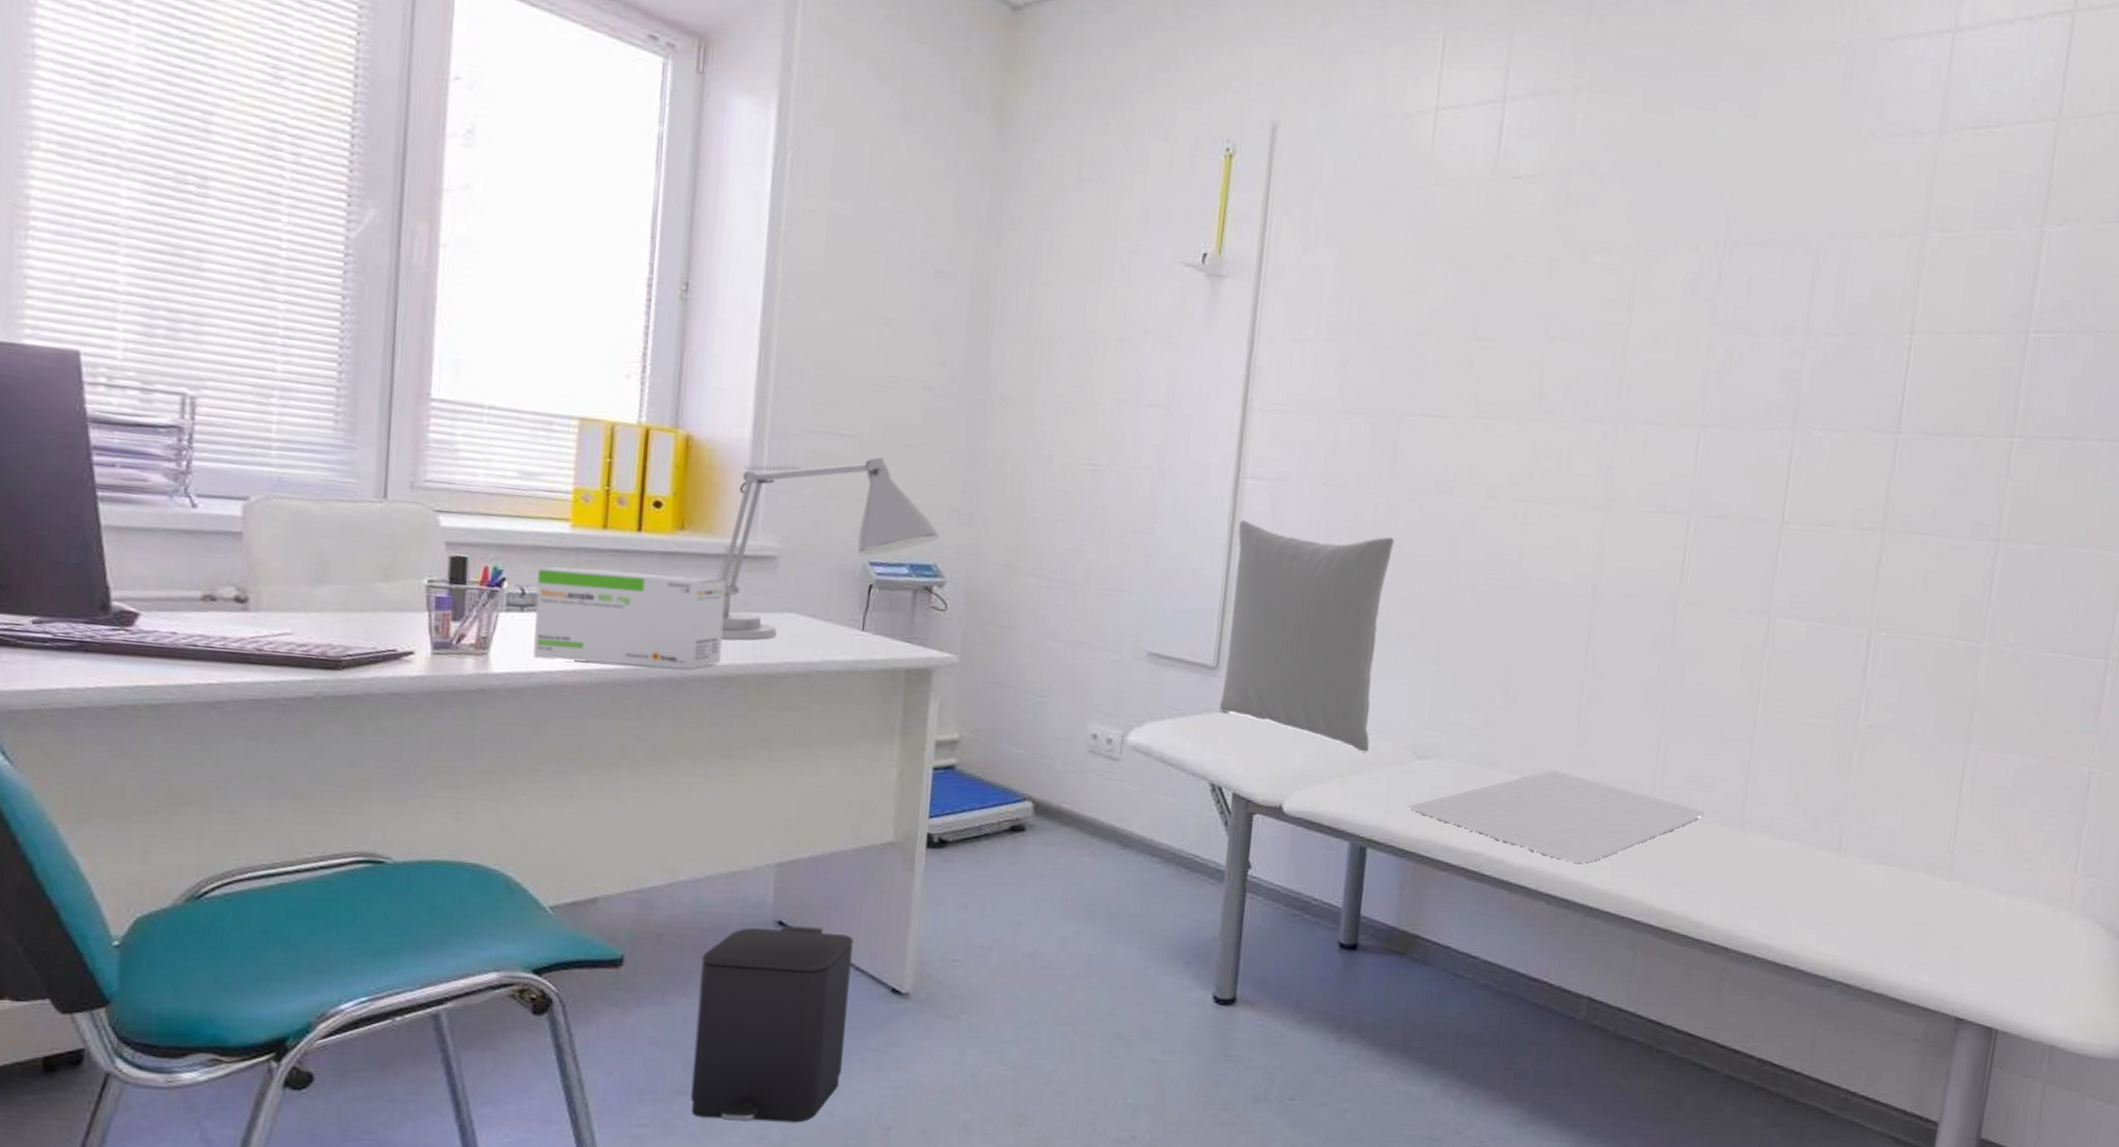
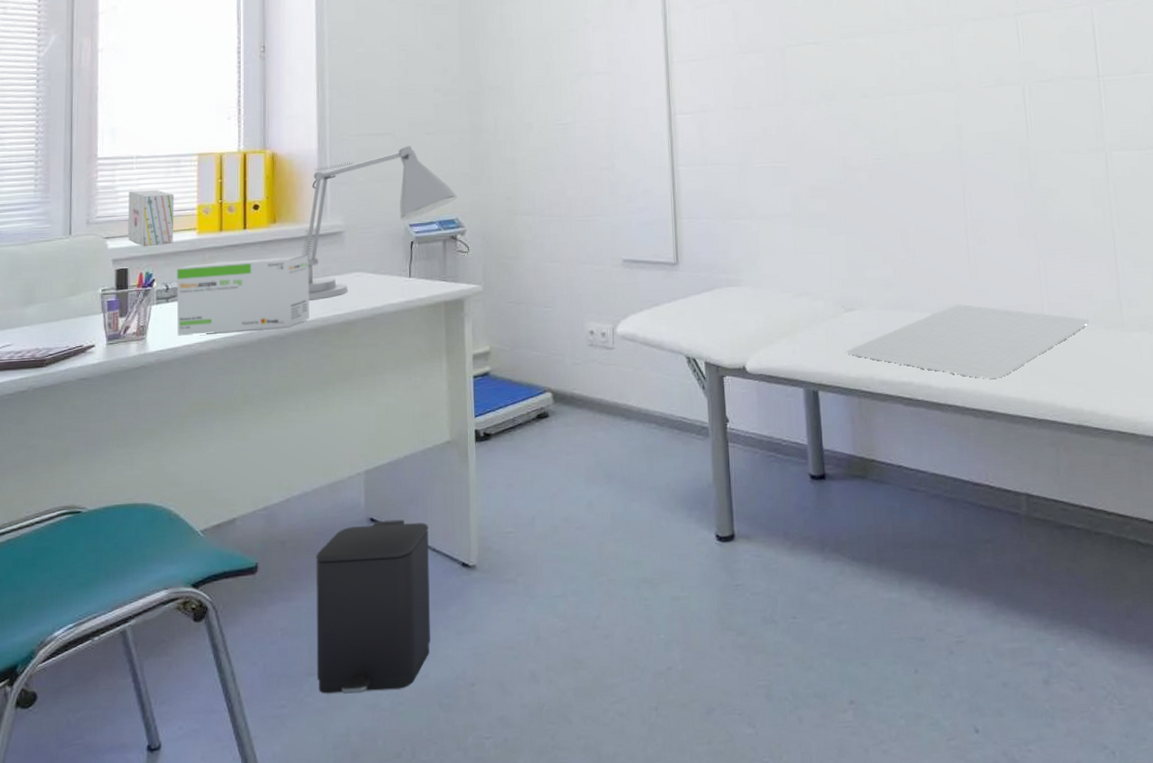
file organizer: none [469,452,541,536] -> present [128,189,174,247]
pillow: present [1220,519,1395,753] -> none [677,140,806,313]

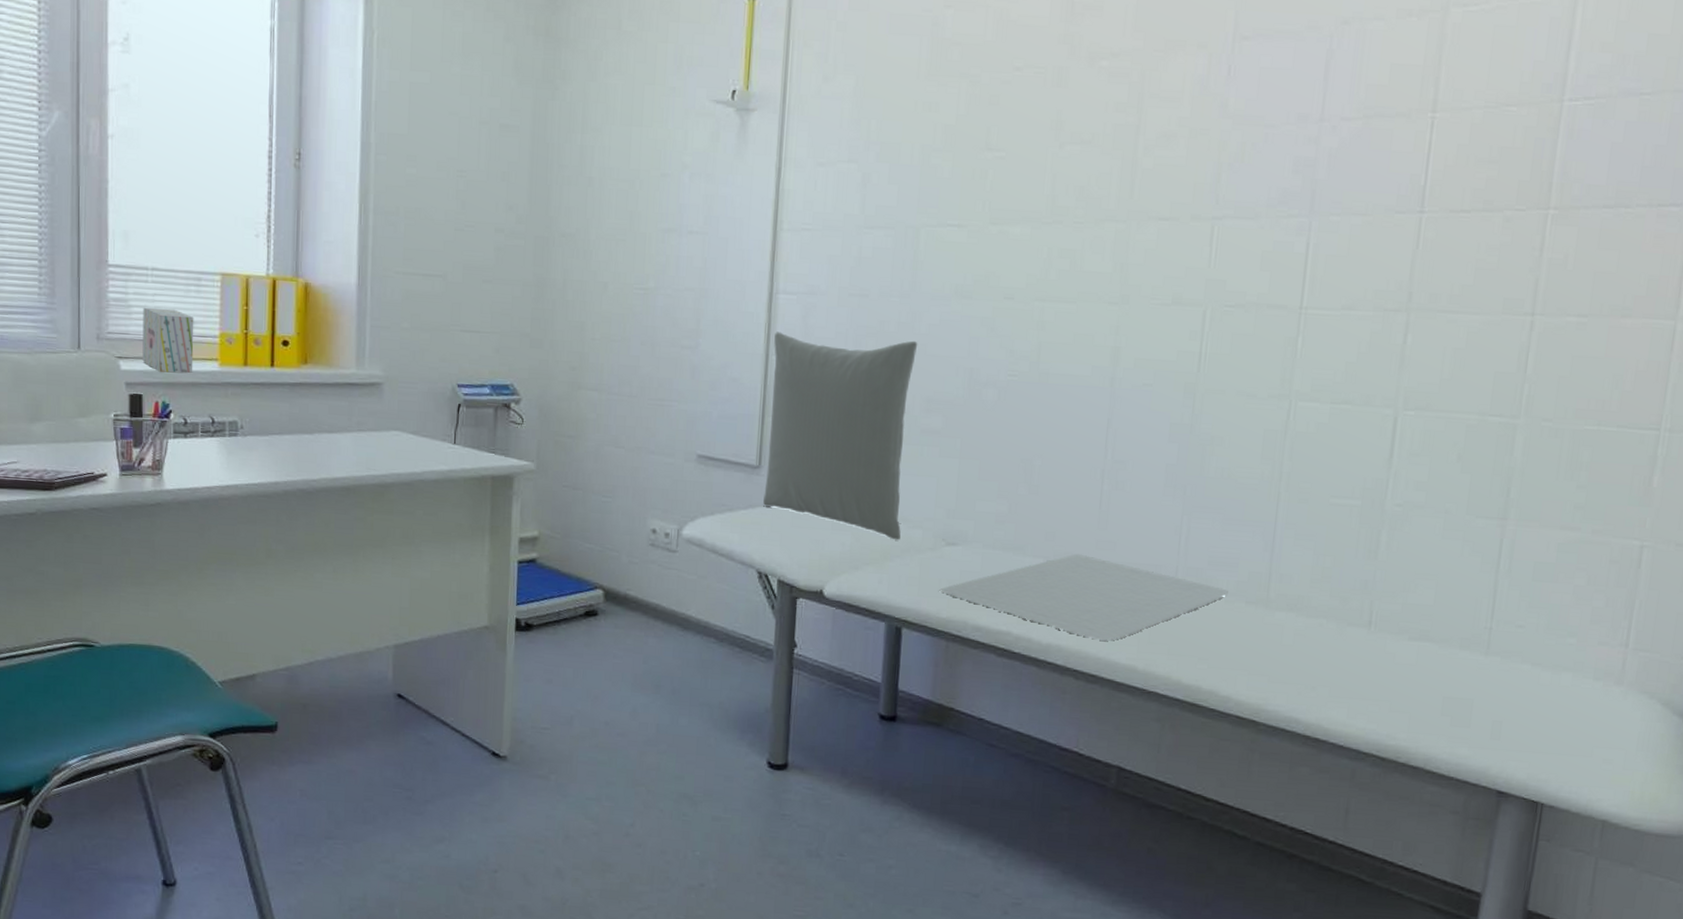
medicine box: present [176,256,309,336] -> none [195,399,343,482]
desk lamp: present [301,145,457,301] -> none [335,292,514,457]
pedal bin: present [316,519,430,694] -> none [335,697,459,865]
pillow: none [677,140,806,313] -> present [763,331,918,541]

